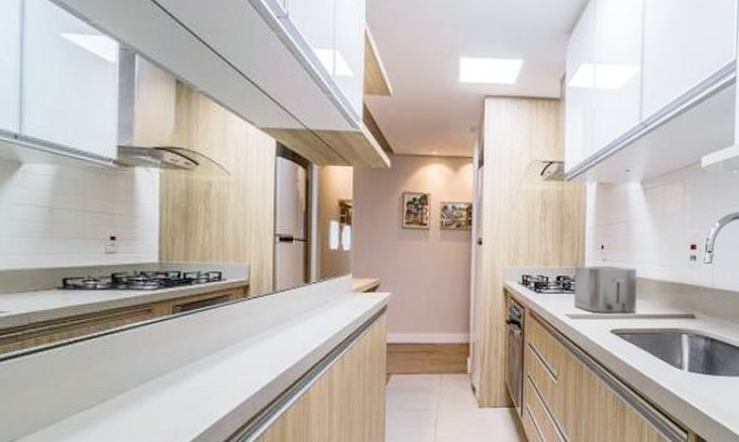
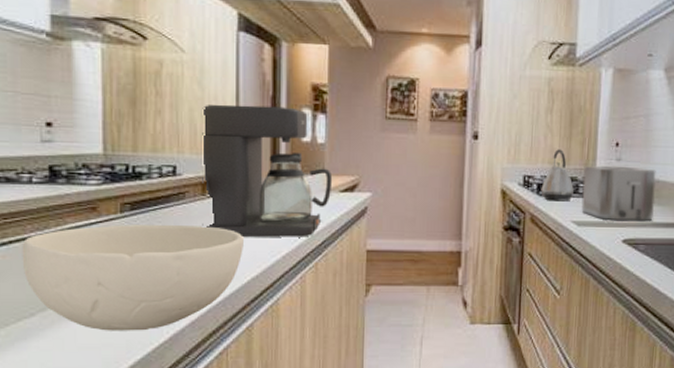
bowl: none [85,323,279,420] -> present [21,224,243,331]
coffee maker: none [243,218,357,333] -> present [202,104,333,237]
kettle: none [538,252,567,297] -> present [541,149,575,202]

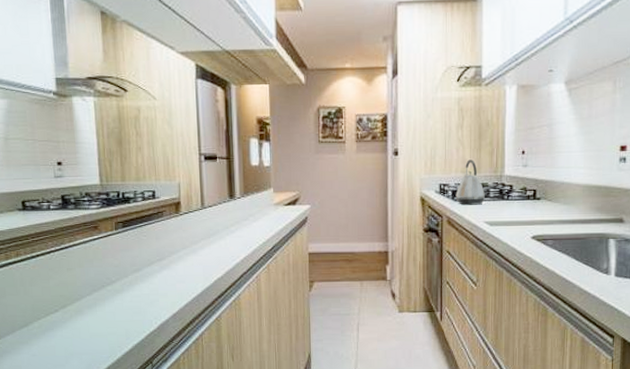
bowl: present [21,224,243,331] -> none [46,237,210,323]
coffee maker: present [202,104,333,237] -> none [172,138,278,245]
toaster: present [581,165,656,223] -> none [493,171,561,221]

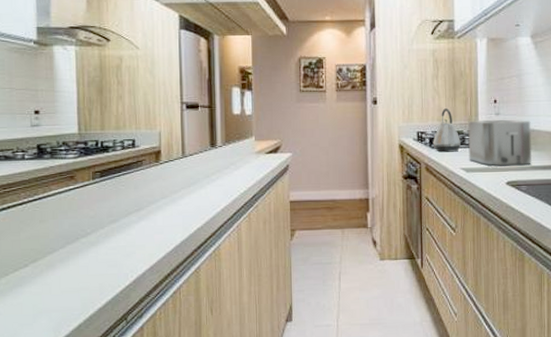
toaster: none [493,171,561,221] -> present [468,119,532,167]

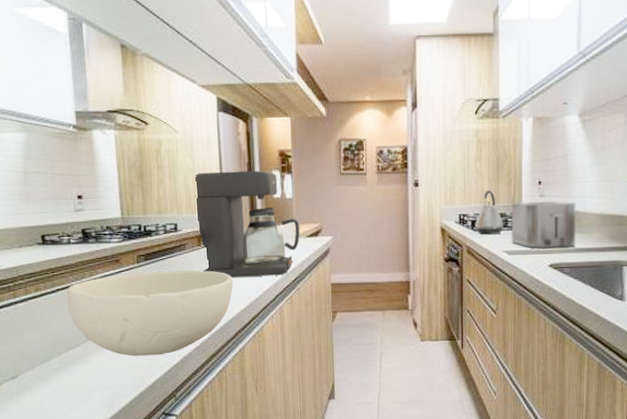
bowl: none [17,187,190,277] -> present [66,270,233,356]
coffee maker: none [154,87,260,194] -> present [194,170,300,277]

